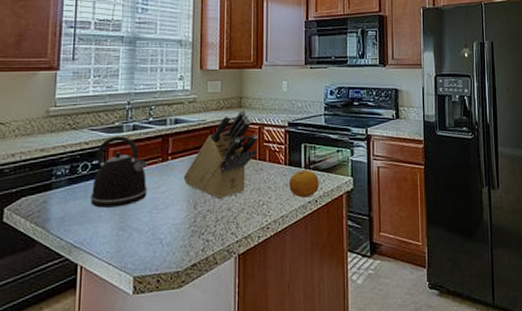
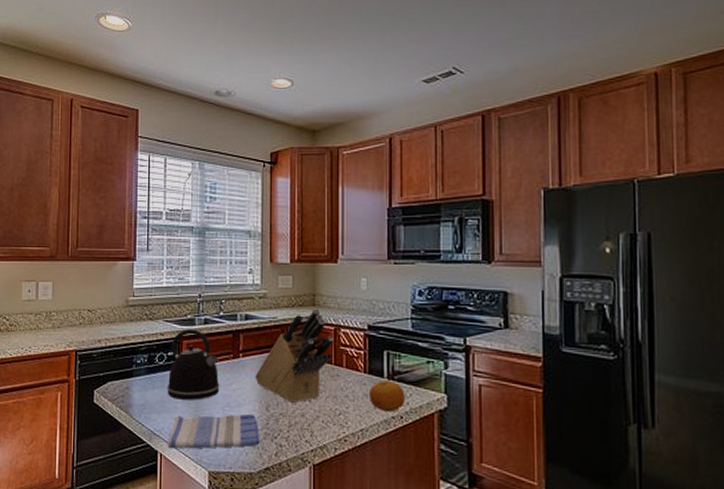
dish towel: none [89,213,187,260] -> present [167,413,260,449]

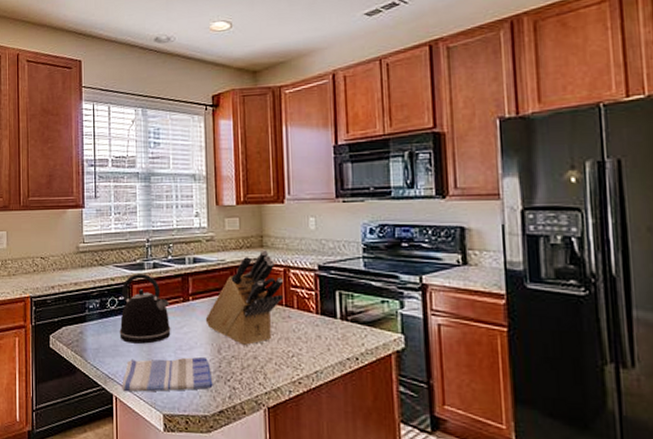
fruit: present [368,380,405,412] -> none [321,321,360,354]

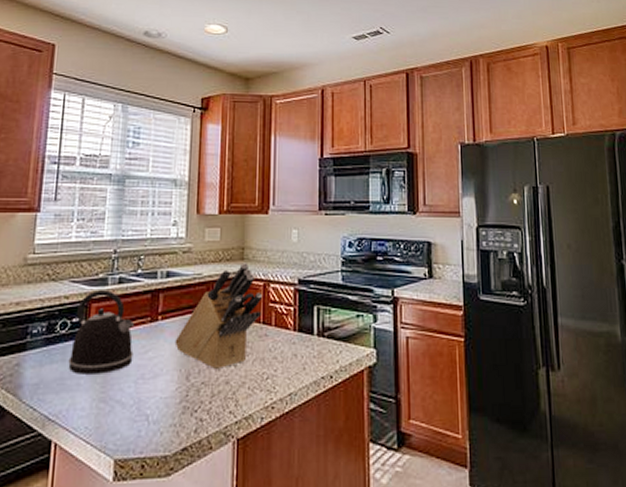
dish towel: present [122,356,213,392] -> none [64,385,178,436]

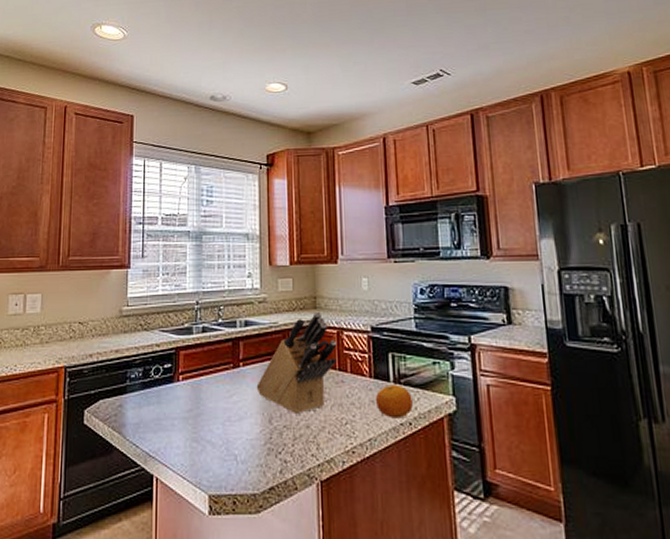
kettle: present [68,290,135,374] -> none [163,339,219,416]
fruit: none [298,337,335,372] -> present [375,384,413,419]

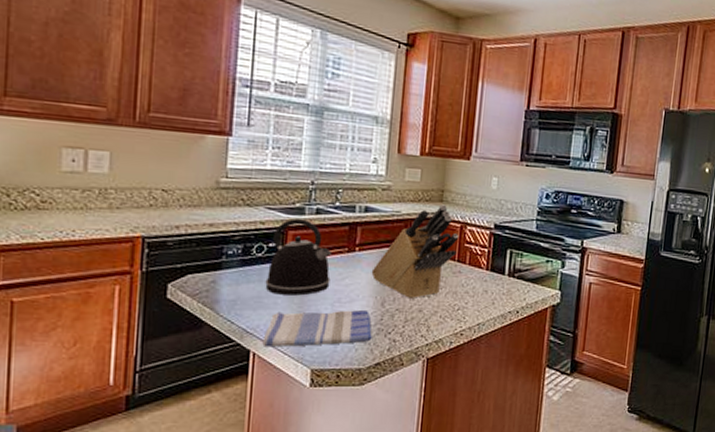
kettle: none [163,339,219,416] -> present [265,218,333,296]
dish towel: none [164,427,263,472] -> present [262,309,372,348]
fruit: present [375,384,413,419] -> none [488,277,523,307]

